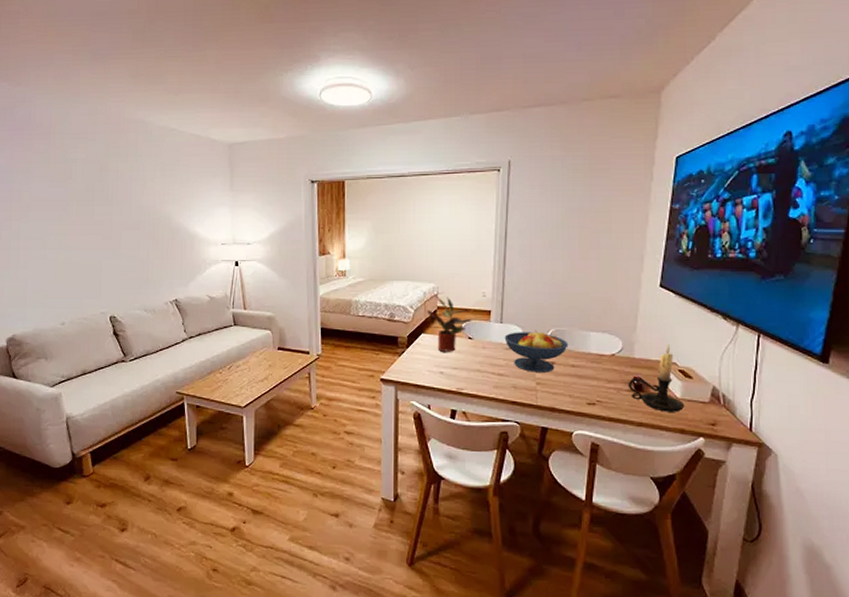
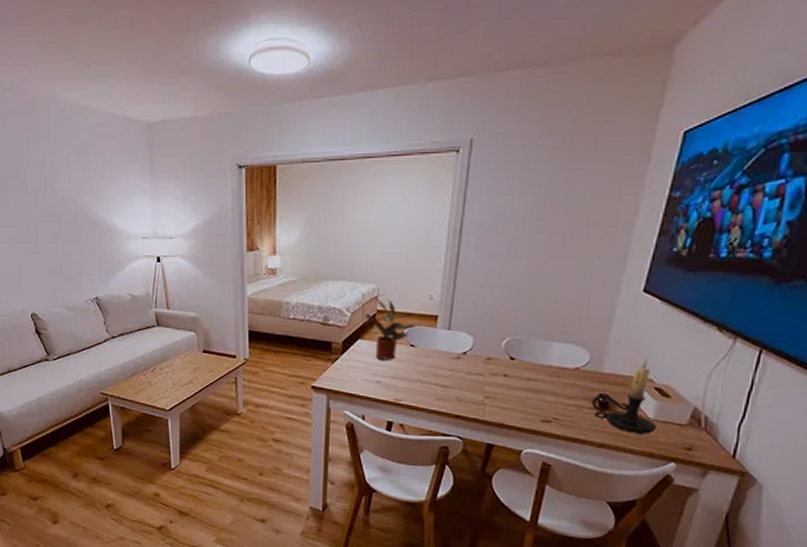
fruit bowl: present [504,329,569,372] -> none [451,338,526,386]

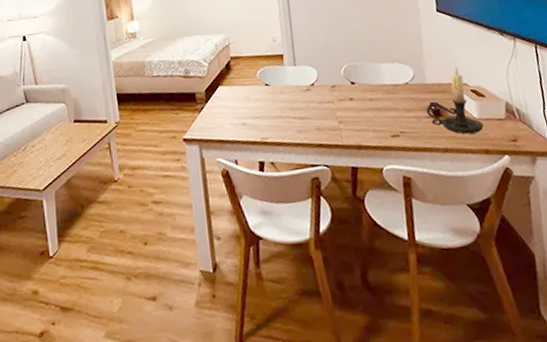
potted plant: present [365,297,418,360] -> none [221,46,266,103]

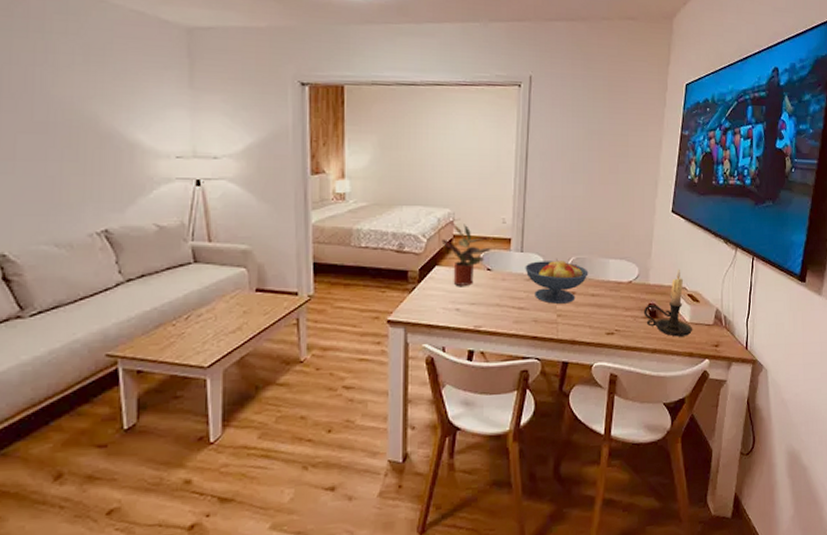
potted plant: none [221,46,266,103] -> present [441,222,492,286]
fruit bowl: none [300,67,363,111] -> present [525,258,589,304]

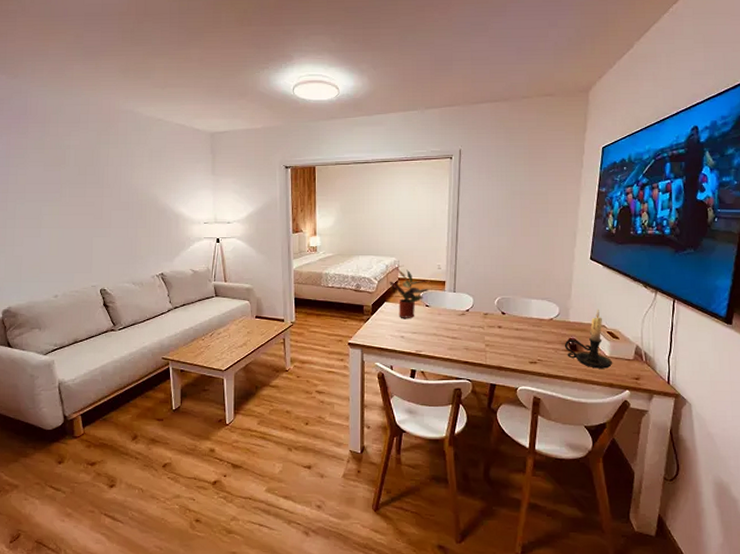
fruit bowl: present [525,258,589,304] -> none [457,297,513,335]

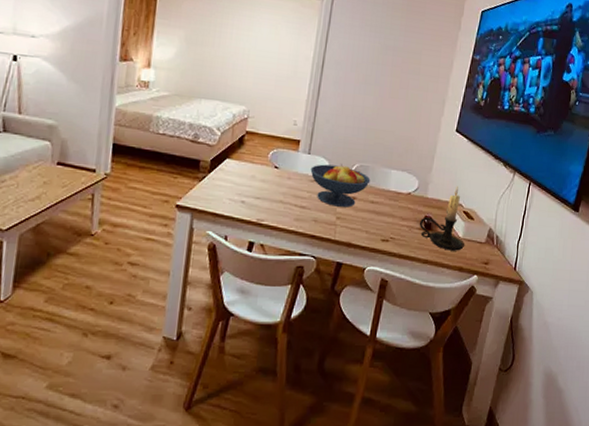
potted plant: present [389,268,430,318] -> none [234,119,283,181]
fruit bowl: none [457,297,513,335] -> present [310,163,371,207]

